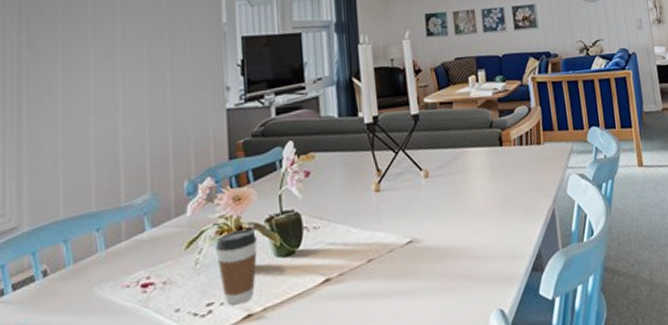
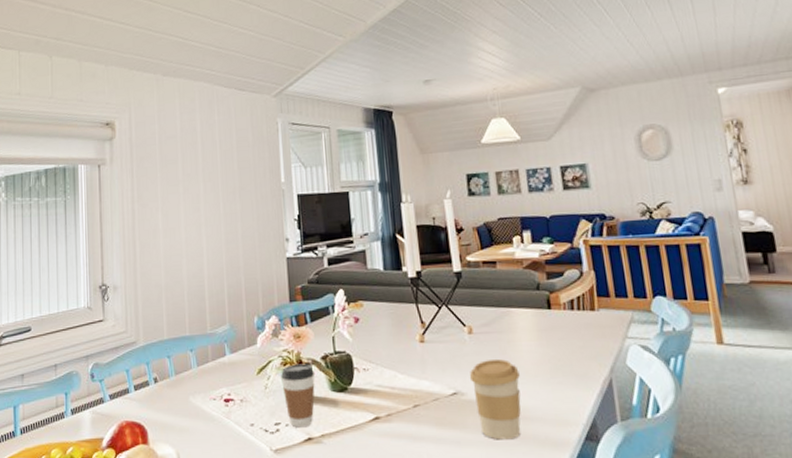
coffee cup: none [425,200,474,284] -> present [469,359,521,440]

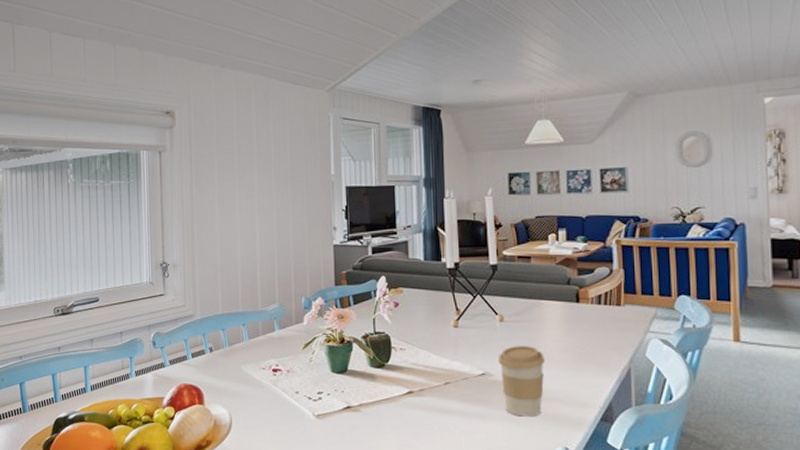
coffee cup: present [281,364,315,428] -> none [325,341,356,397]

